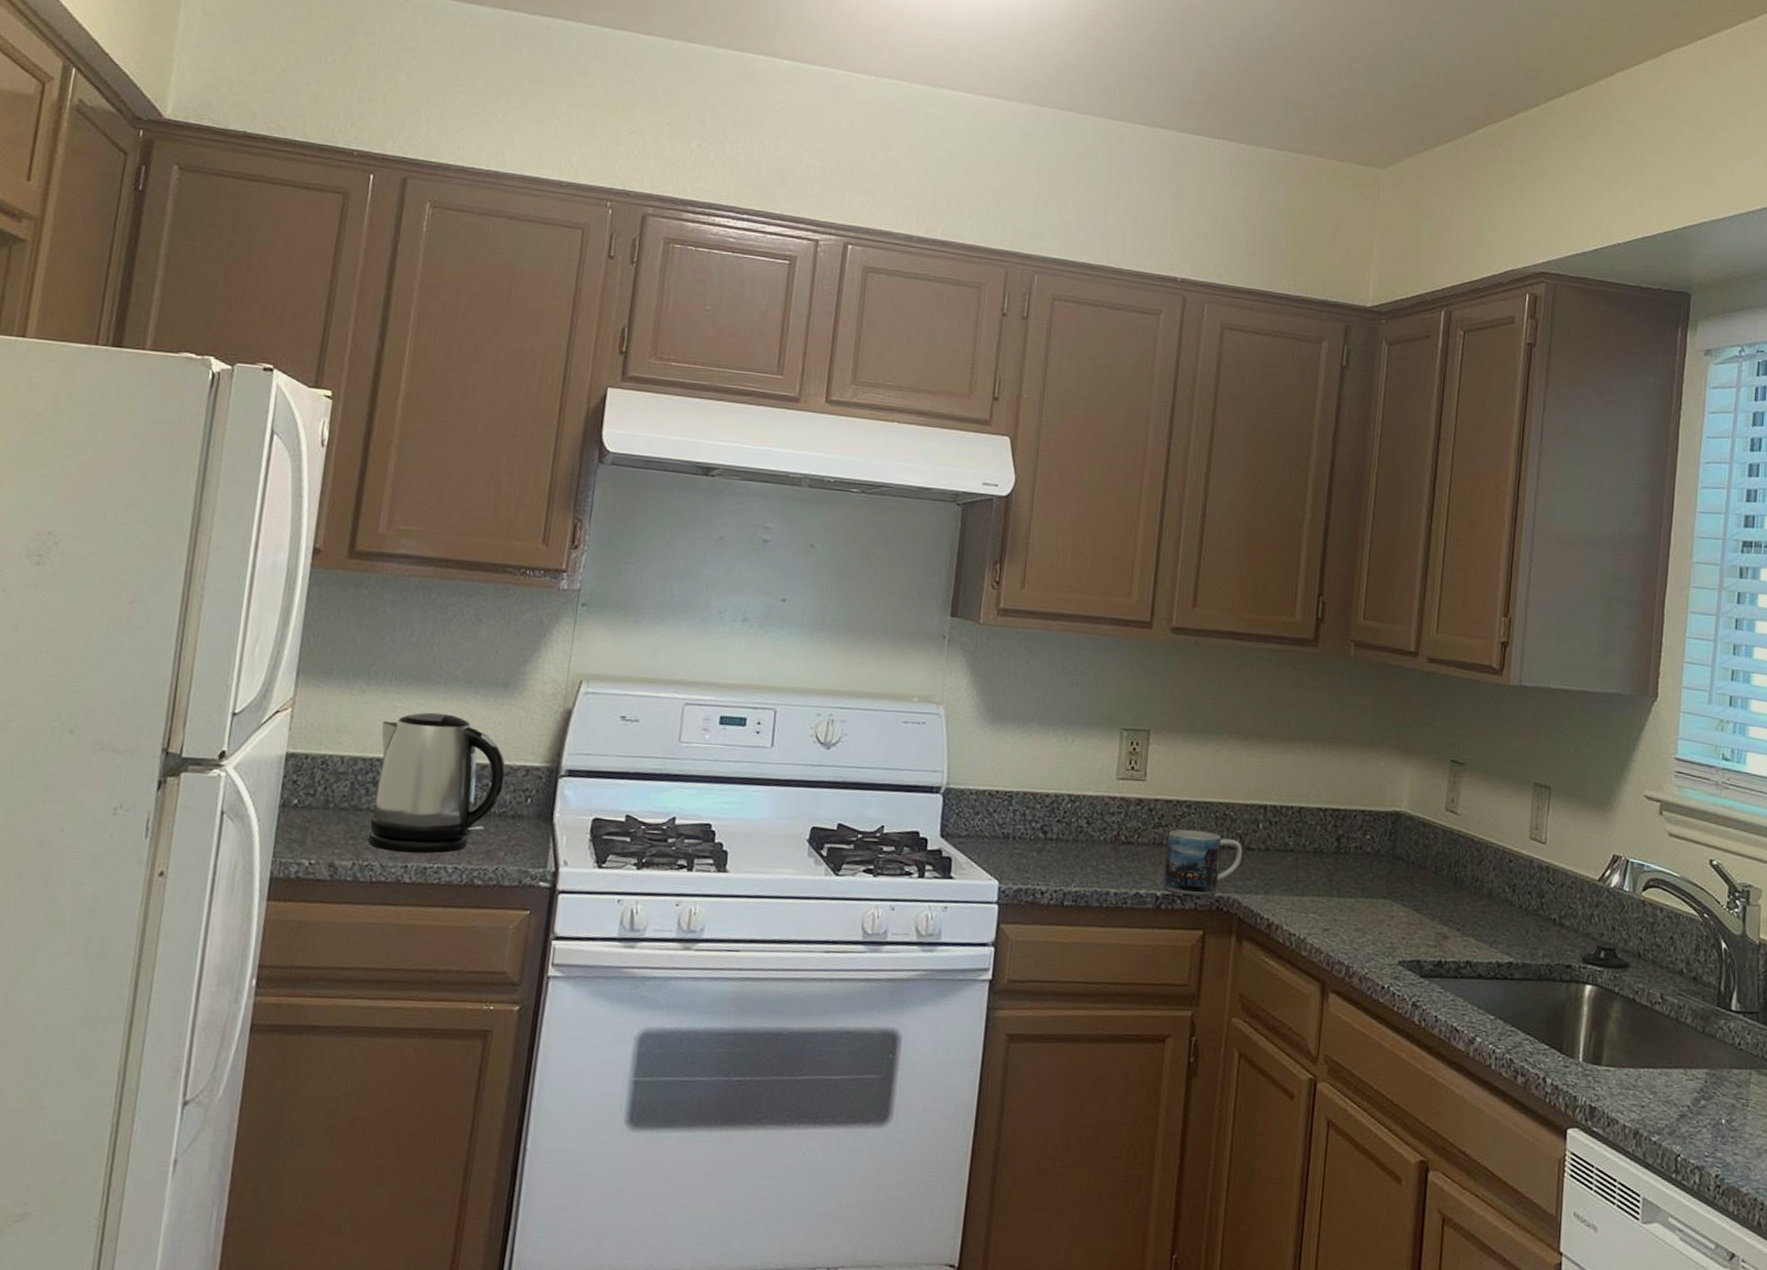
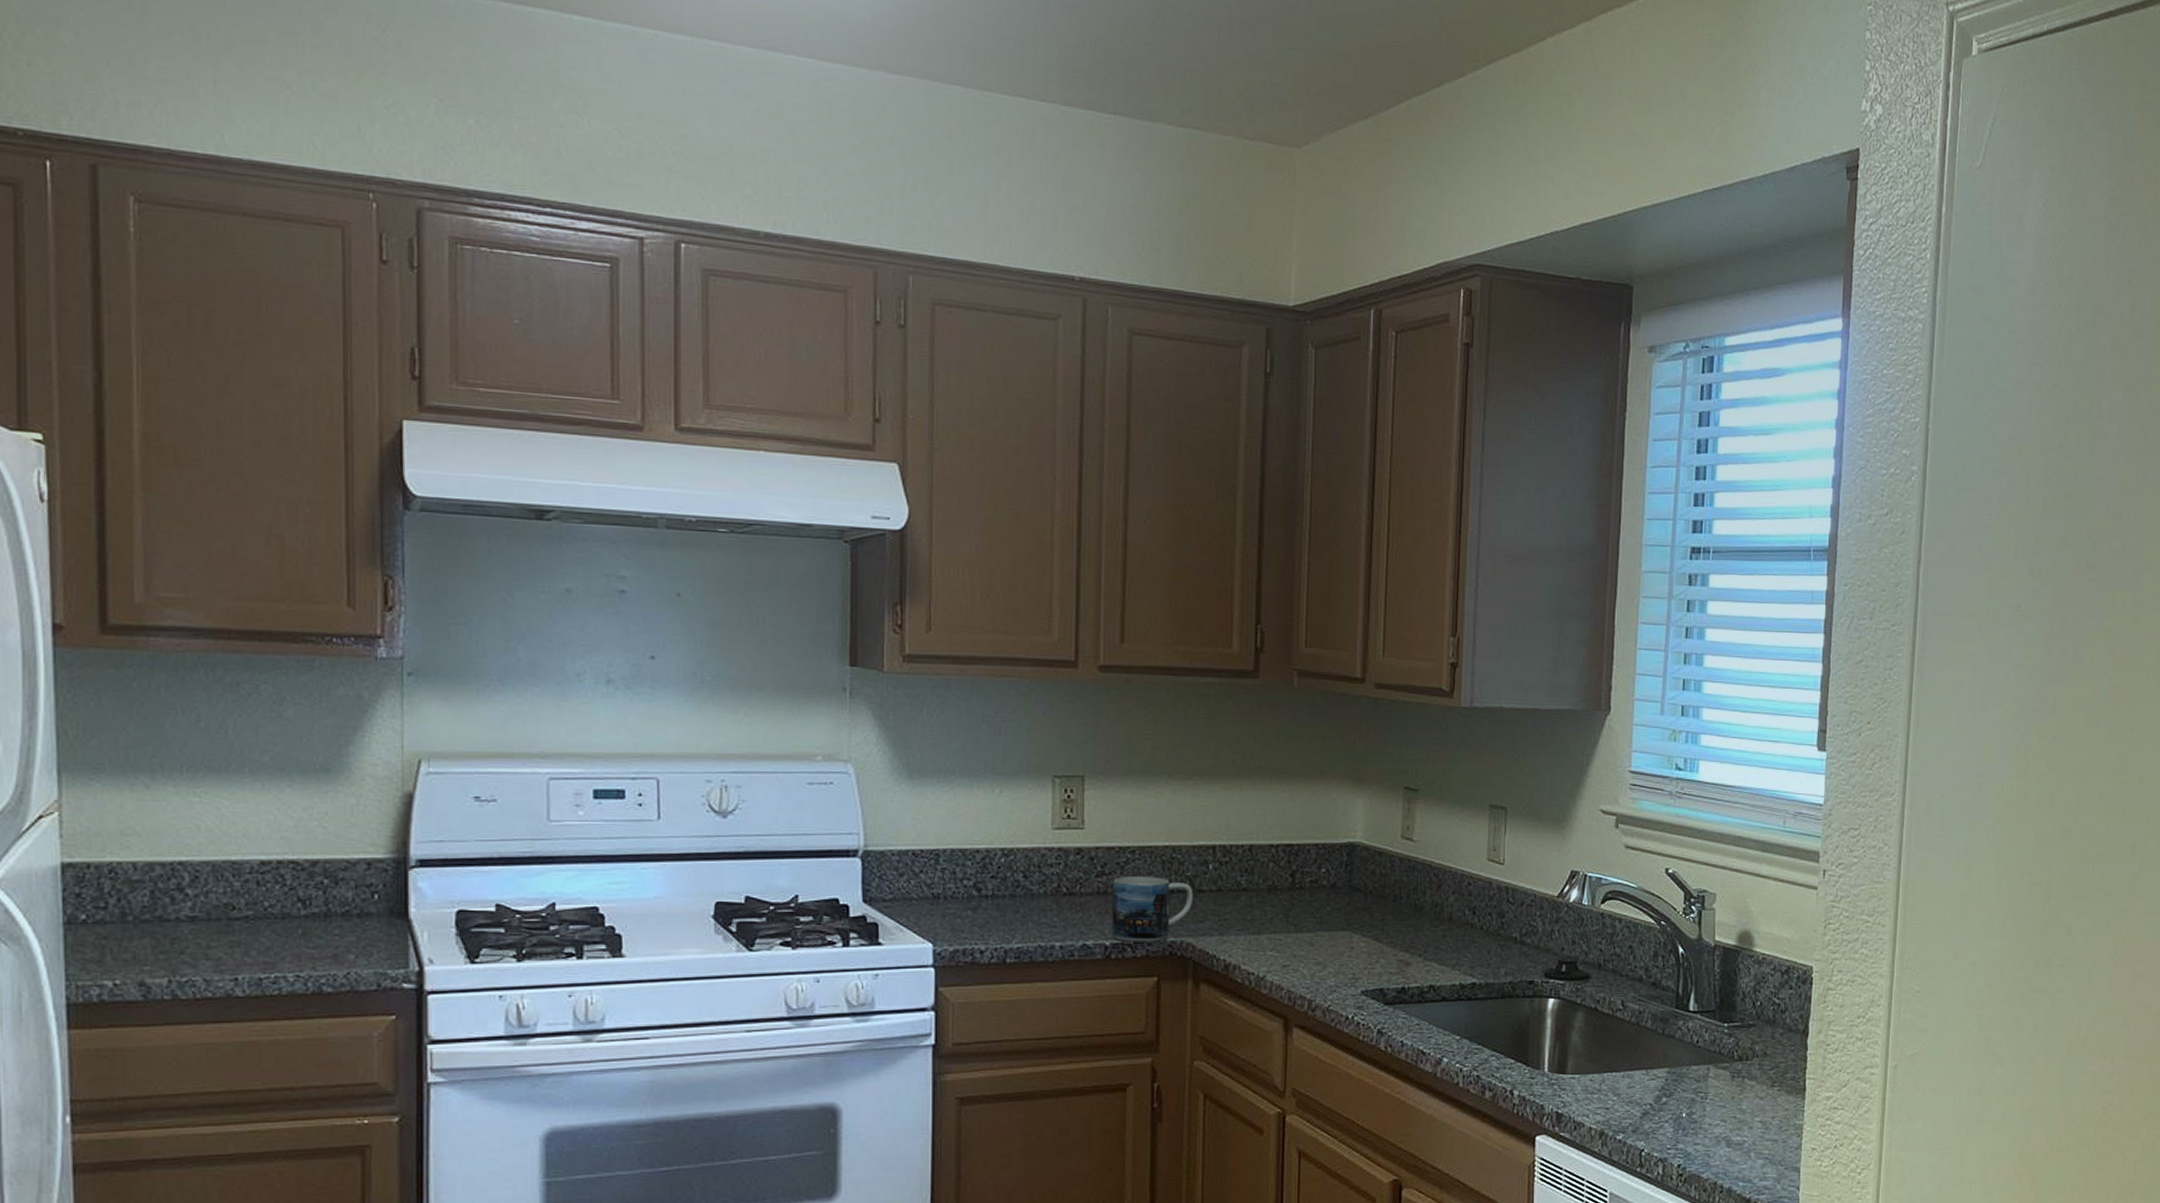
kettle: present [367,712,507,854] -> none [178,806,343,964]

